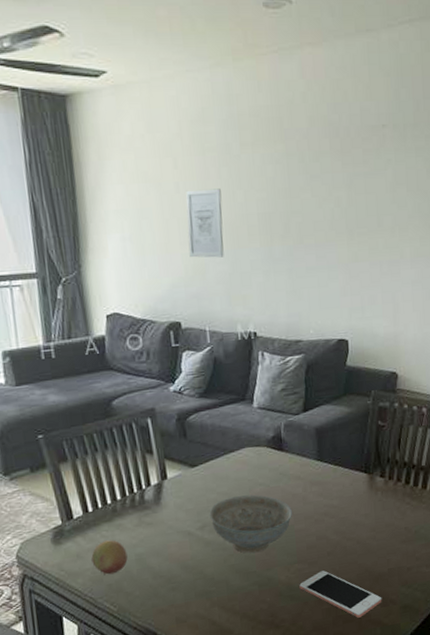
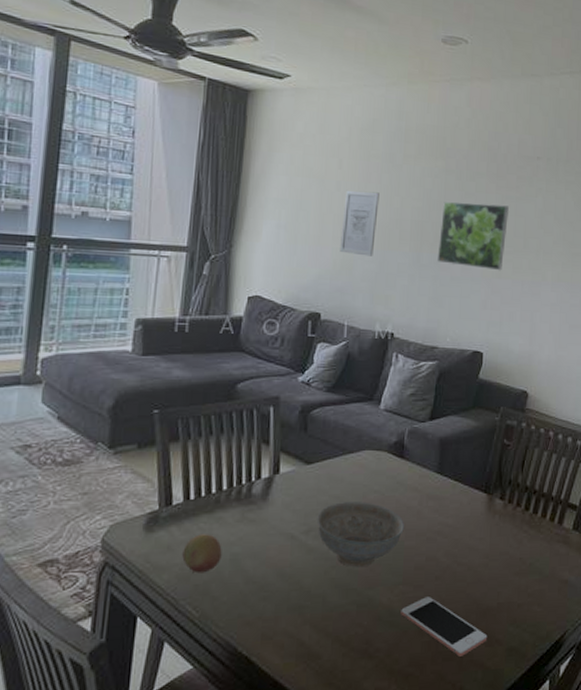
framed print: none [288,184,359,255] -> present [436,201,509,271]

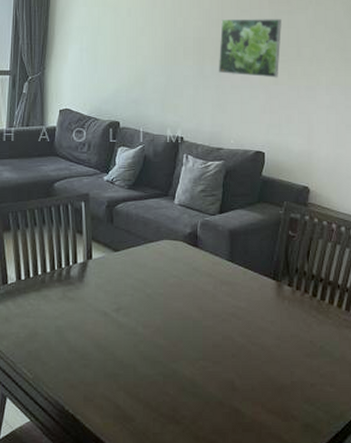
fruit: present [182,534,222,574] -> none [17,309,49,342]
decorative bowl: present [317,502,404,568] -> none [125,285,201,343]
wall art: present [340,190,379,257] -> none [133,15,164,71]
cell phone: present [401,597,488,657] -> none [202,372,284,428]

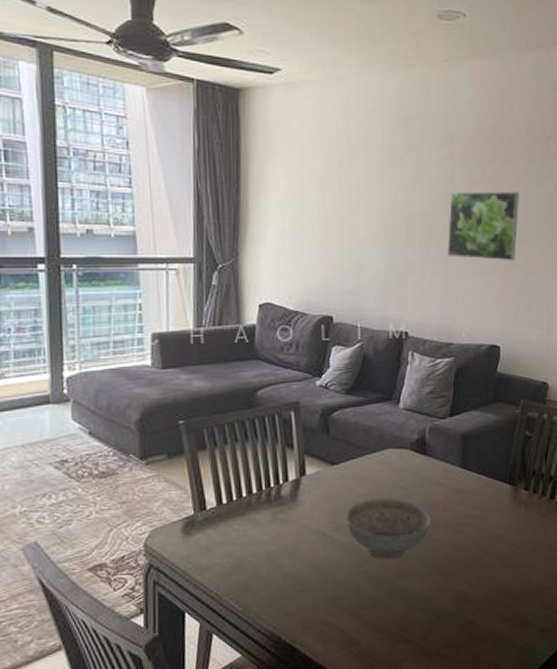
decorative bowl: none [125,285,201,343] -> present [346,498,431,560]

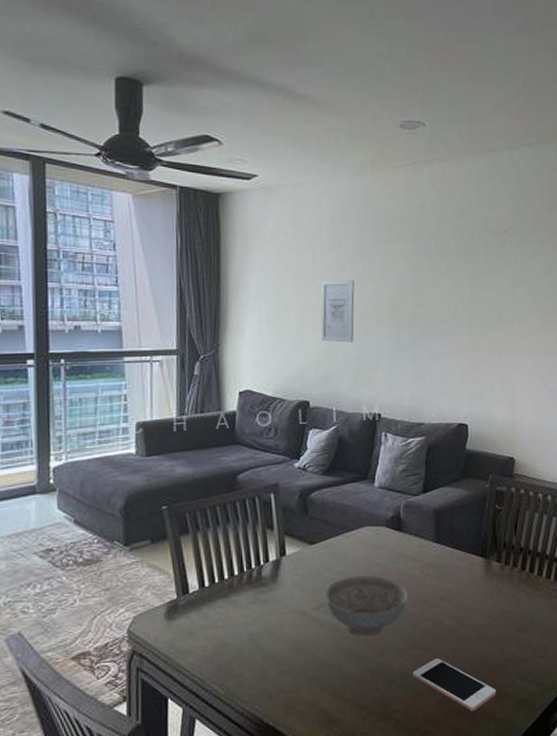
wall art: none [346,187,383,255] -> present [321,280,355,343]
cell phone: none [433,584,519,638] -> present [412,658,497,711]
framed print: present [447,191,519,261] -> none [415,281,481,345]

